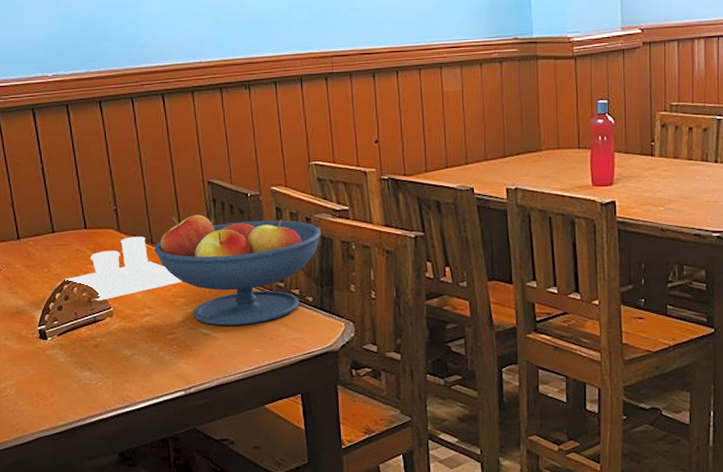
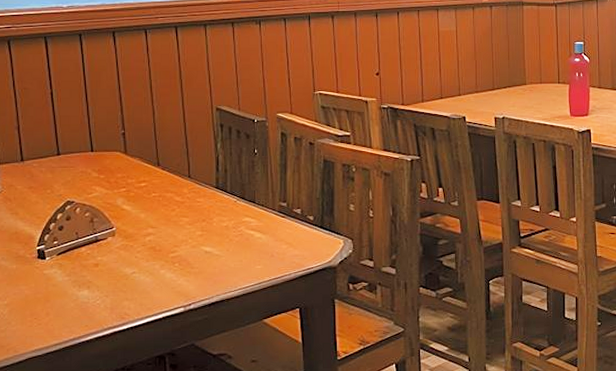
salt and pepper shaker set: present [65,236,183,301] -> none [68,159,188,221]
fruit bowl: present [153,214,322,326] -> none [159,138,324,244]

